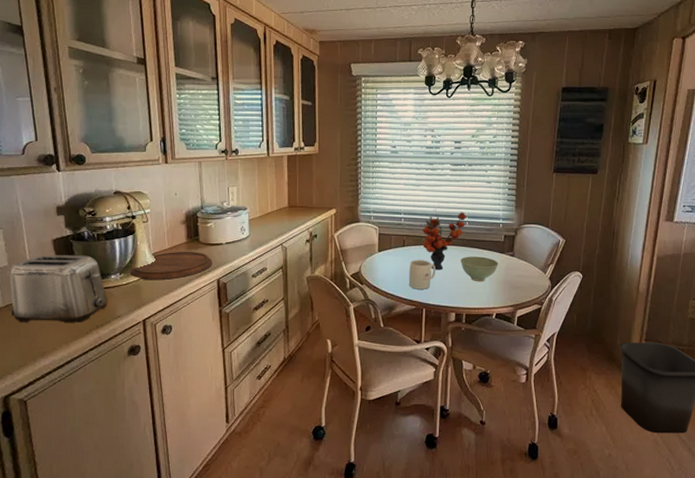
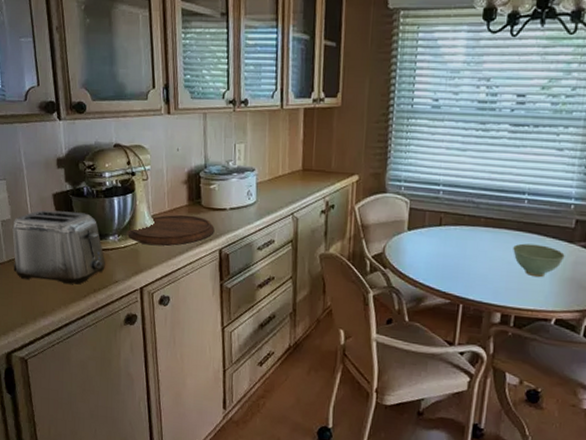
mug: present [408,260,436,290] -> none [443,243,480,281]
bouquet: present [422,208,467,270] -> none [464,180,526,259]

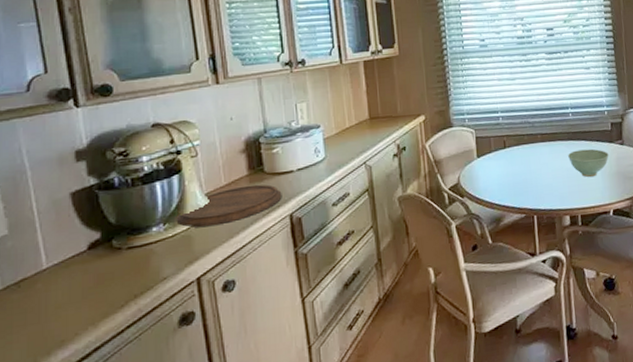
toaster: present [12,210,105,285] -> none [11,207,148,306]

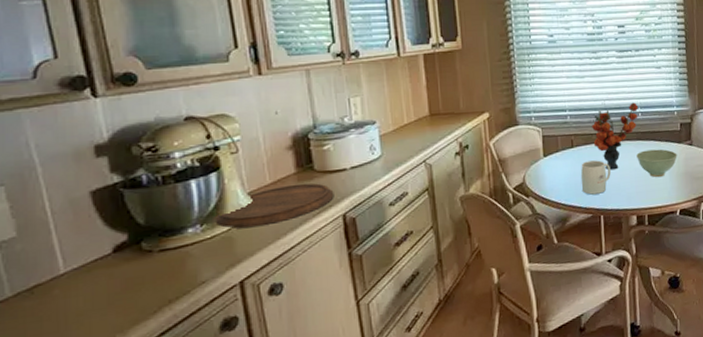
mug: none [513,160,543,195] -> present [580,160,611,195]
bouquet: none [523,102,569,171] -> present [592,101,639,170]

